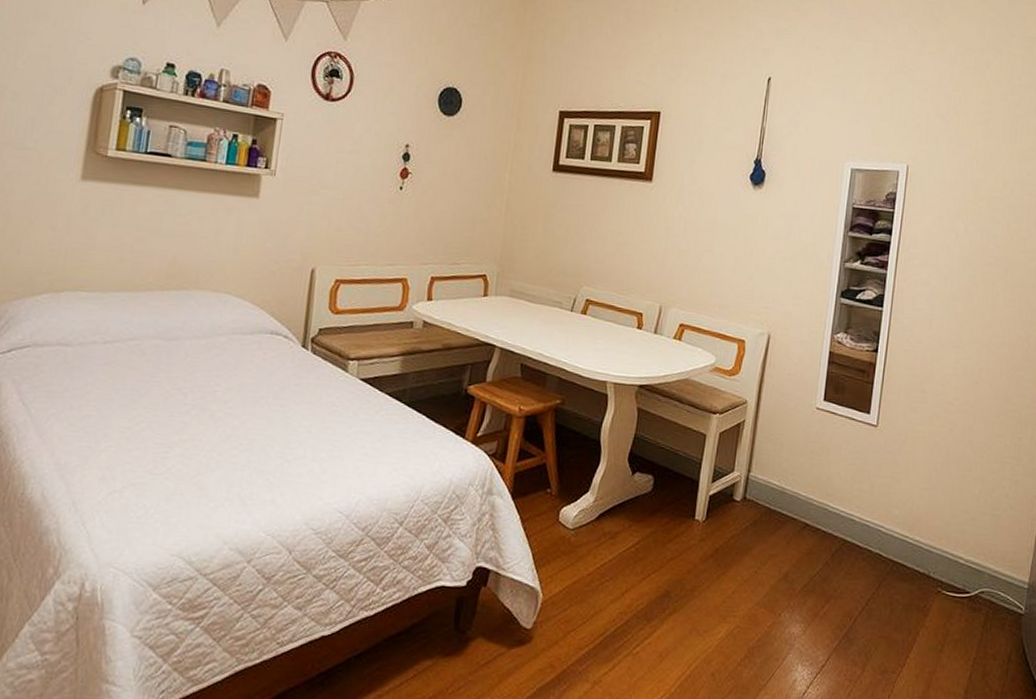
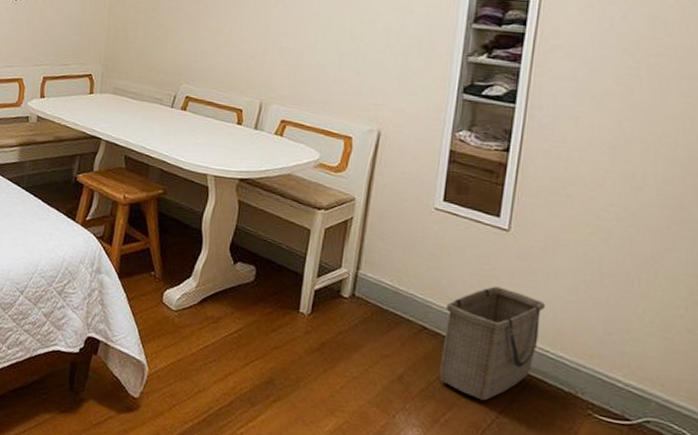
basket: none [819,479,905,590] -> present [440,286,545,401]

